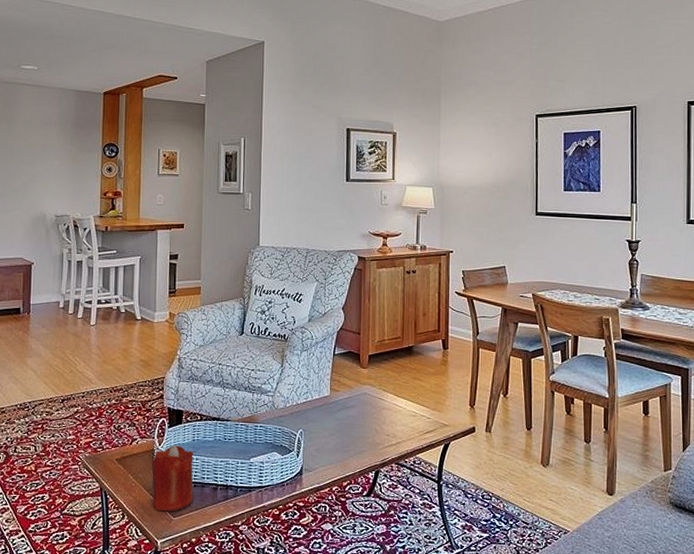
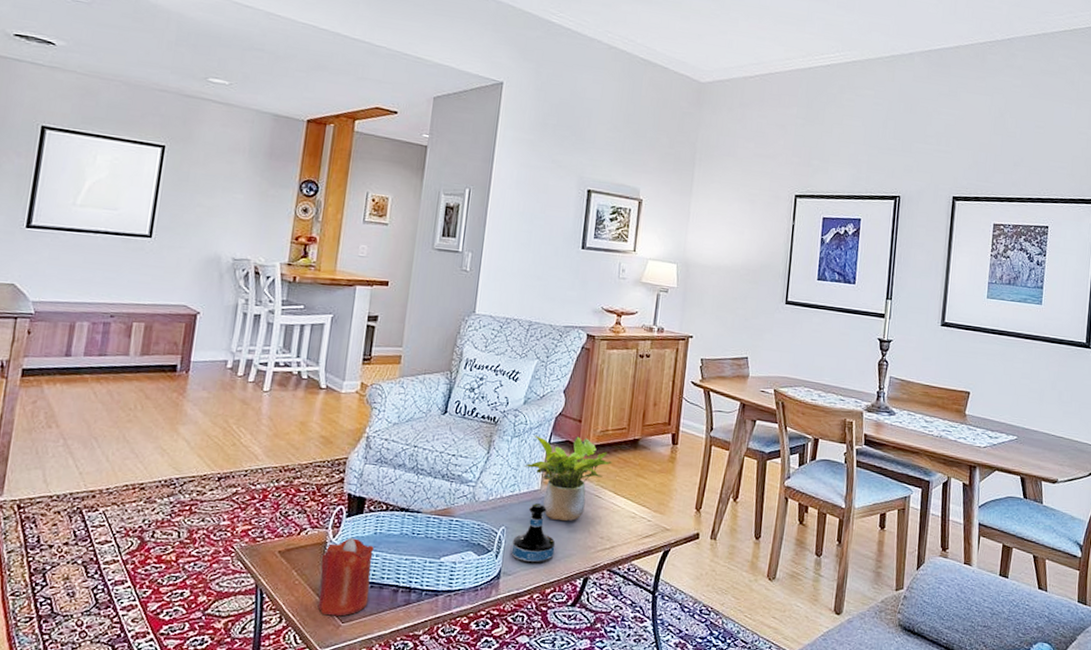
tequila bottle: none [310,408,348,461] -> present [511,503,556,565]
potted plant: none [313,347,391,423] -> present [523,435,612,522]

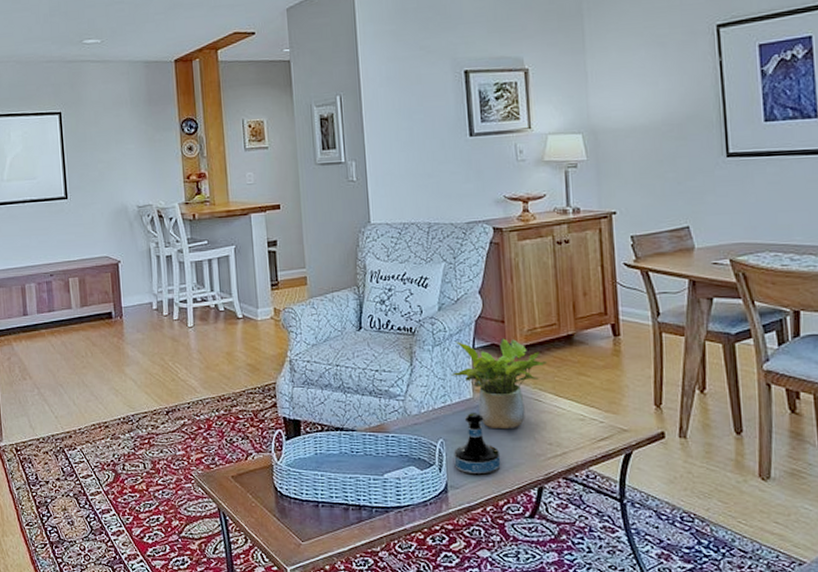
candle: present [317,538,374,617] -> none [272,460,322,536]

